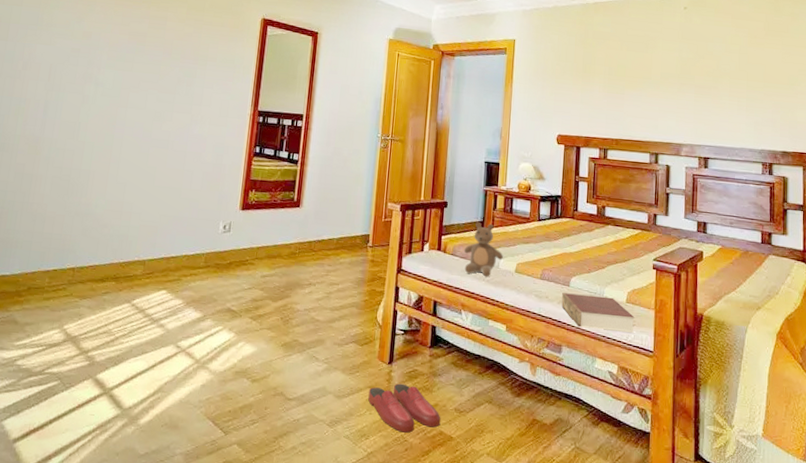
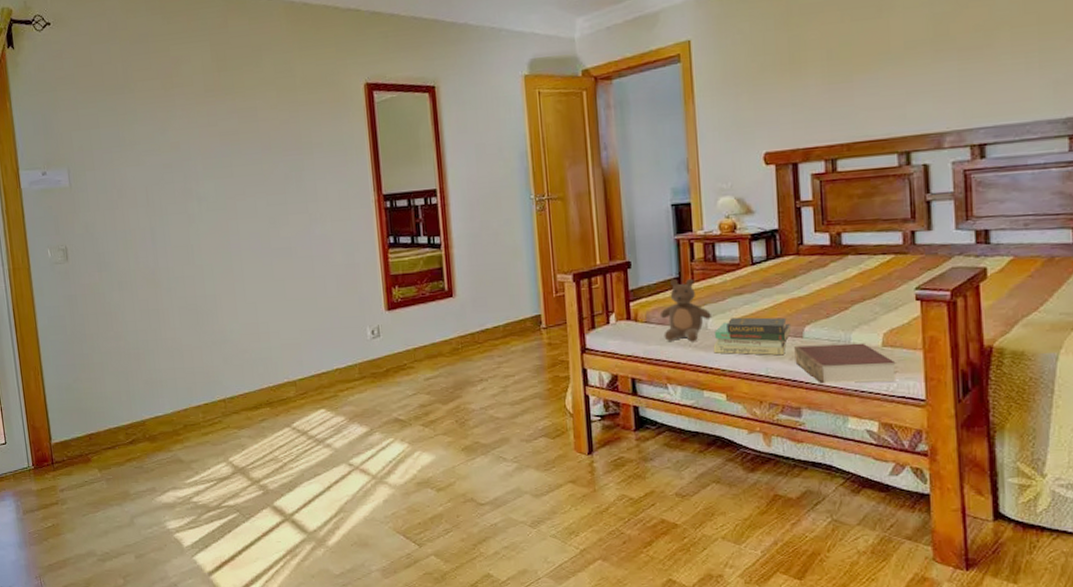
slippers: present [368,383,441,433] -> none [570,474,661,525]
books: none [501,261,562,299] -> present [713,317,792,356]

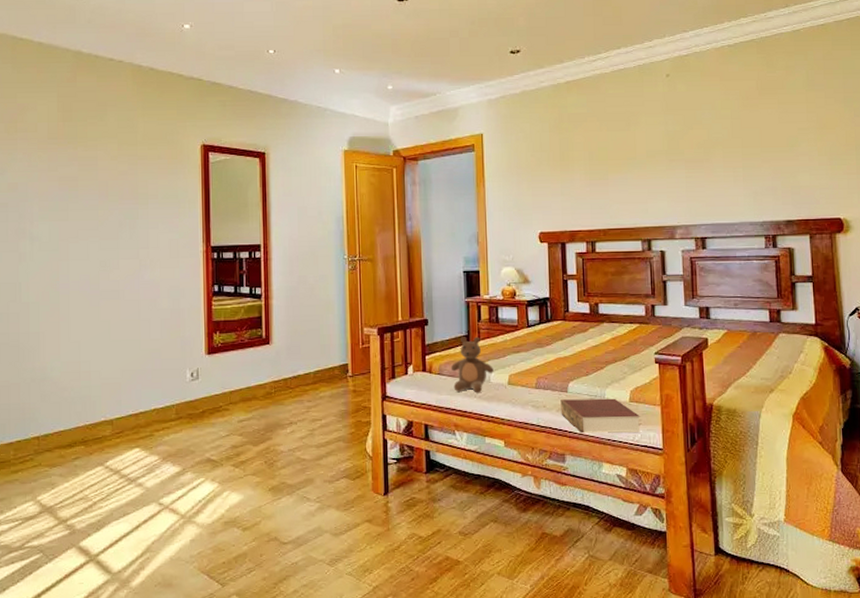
books: present [713,317,792,356] -> none [494,372,559,407]

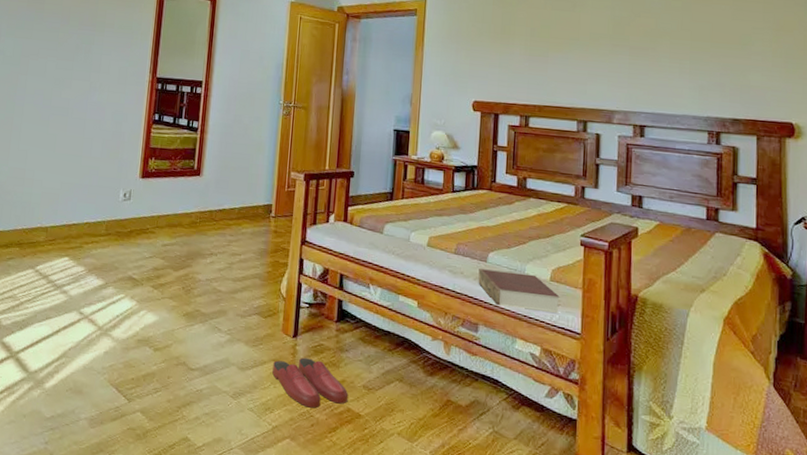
slippers: none [367,513,446,562] -> present [272,357,349,408]
teddy bear: present [450,336,493,393] -> none [371,193,414,251]

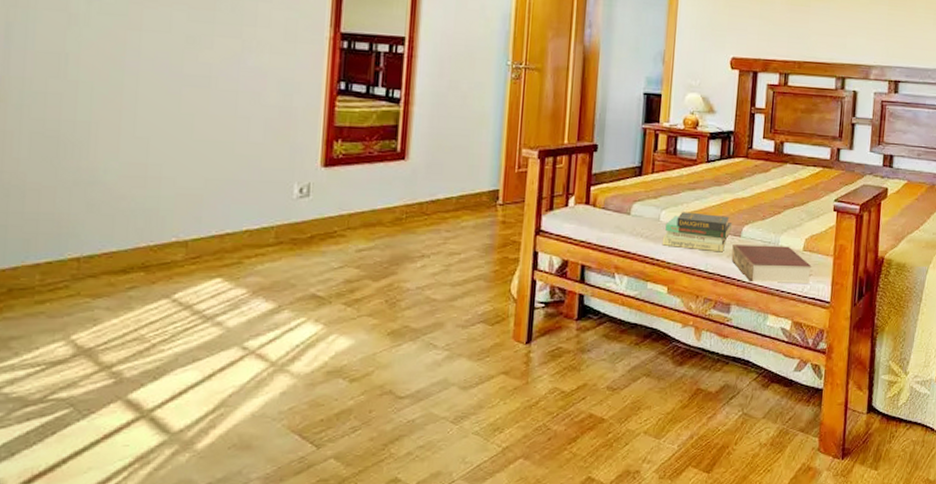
slippers: present [272,357,349,408] -> none [502,365,591,420]
books: none [412,235,479,275] -> present [662,212,733,252]

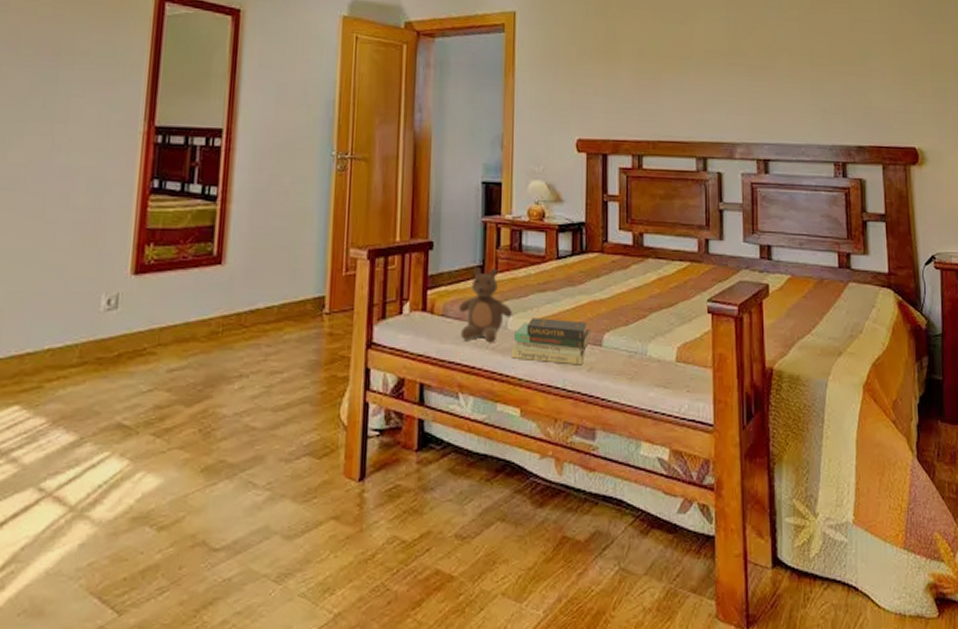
teddy bear: none [617,168,665,233] -> present [458,267,512,344]
book: present [731,245,812,285] -> none [593,356,688,403]

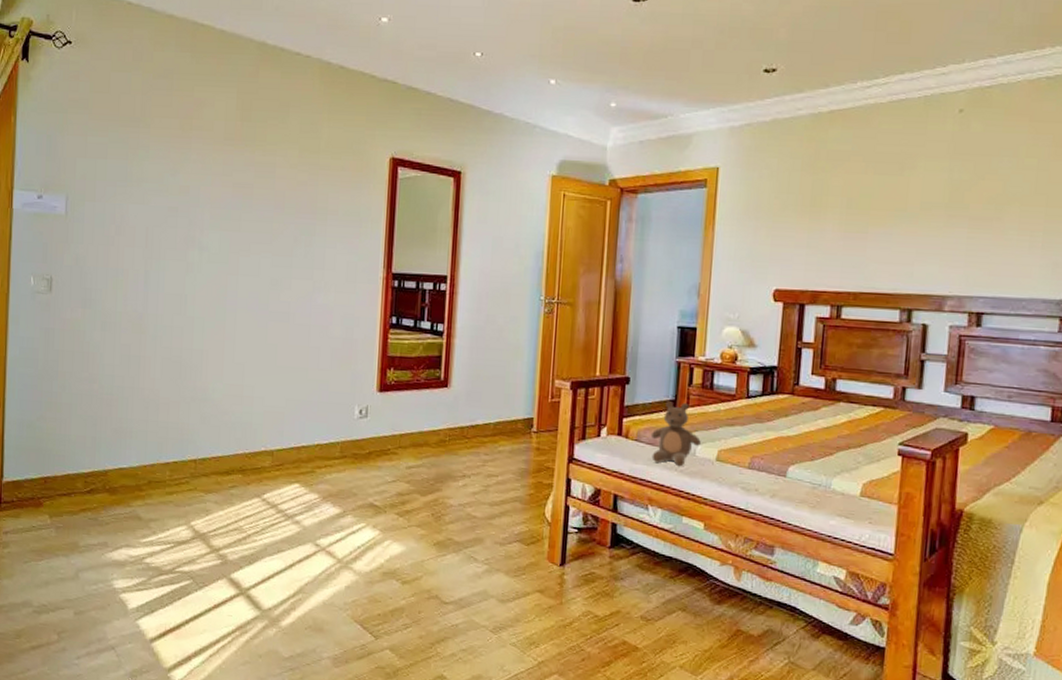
books: present [511,317,592,366] -> none [698,447,777,492]

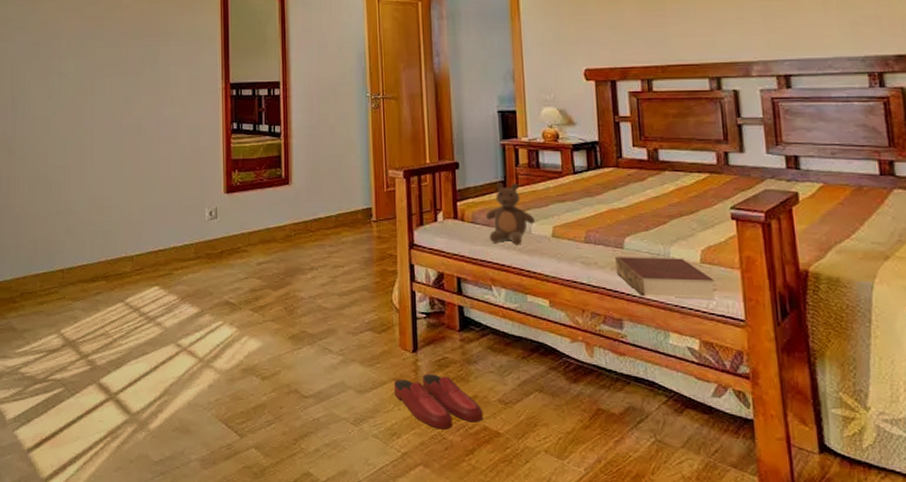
slippers: none [537,587,624,642] -> present [394,374,483,430]
book: none [775,485,871,533] -> present [615,257,716,300]

